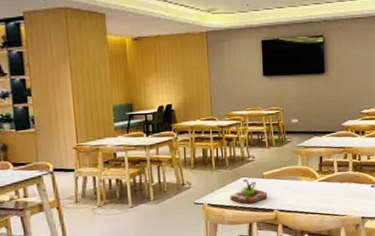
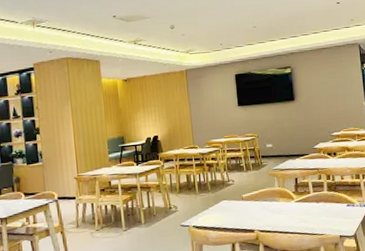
succulent planter: present [230,179,268,204] -> none [213,201,248,225]

